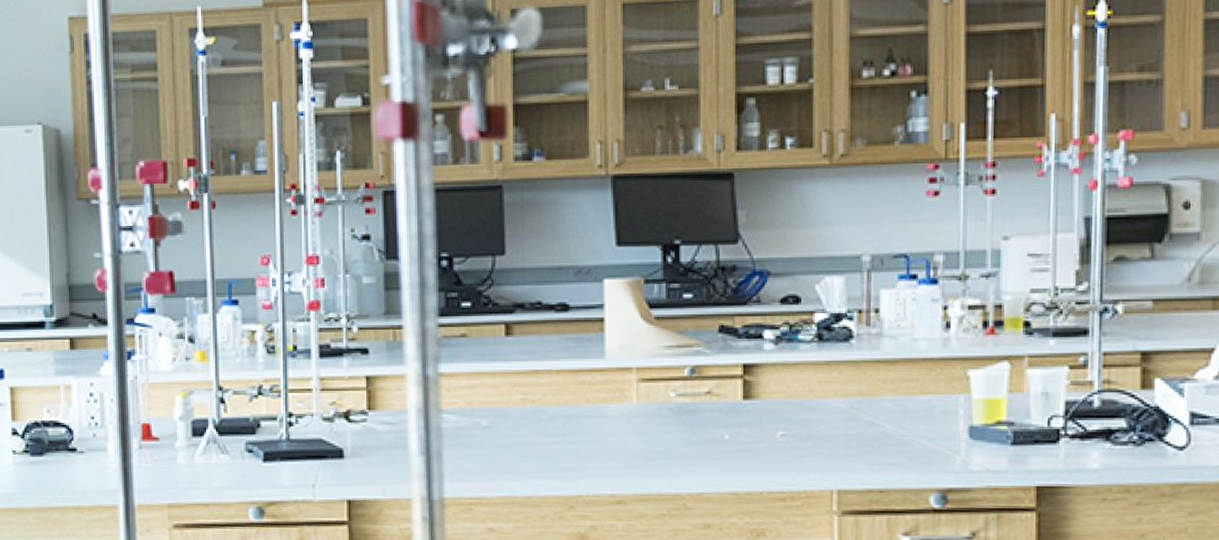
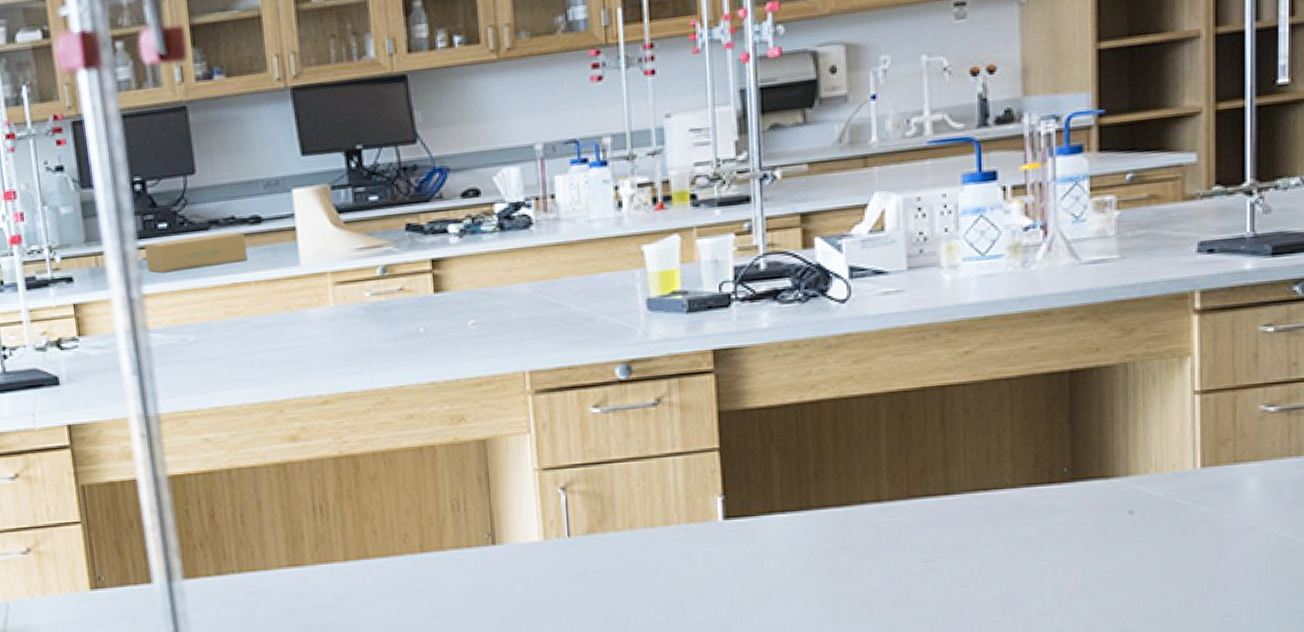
box: none [446,318,551,354] -> present [144,232,248,274]

